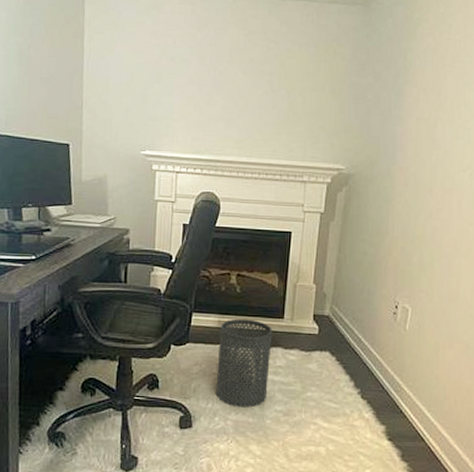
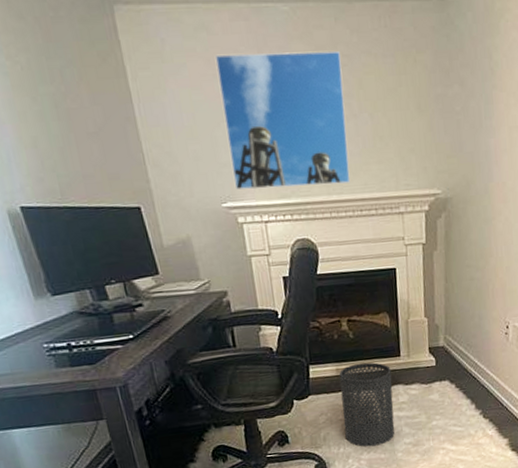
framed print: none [155,29,269,148] -> present [215,51,351,190]

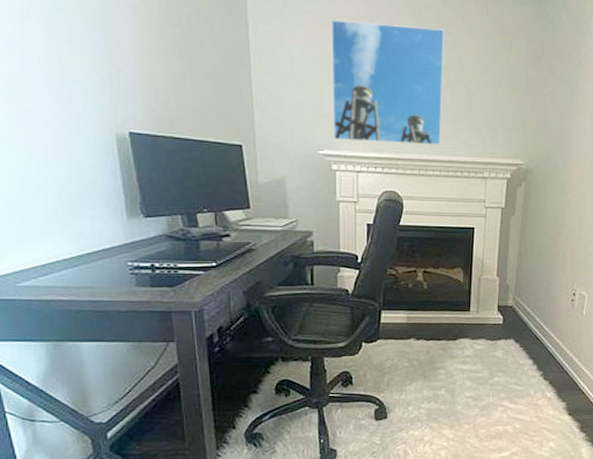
trash can: present [339,362,395,448] -> none [408,313,460,397]

